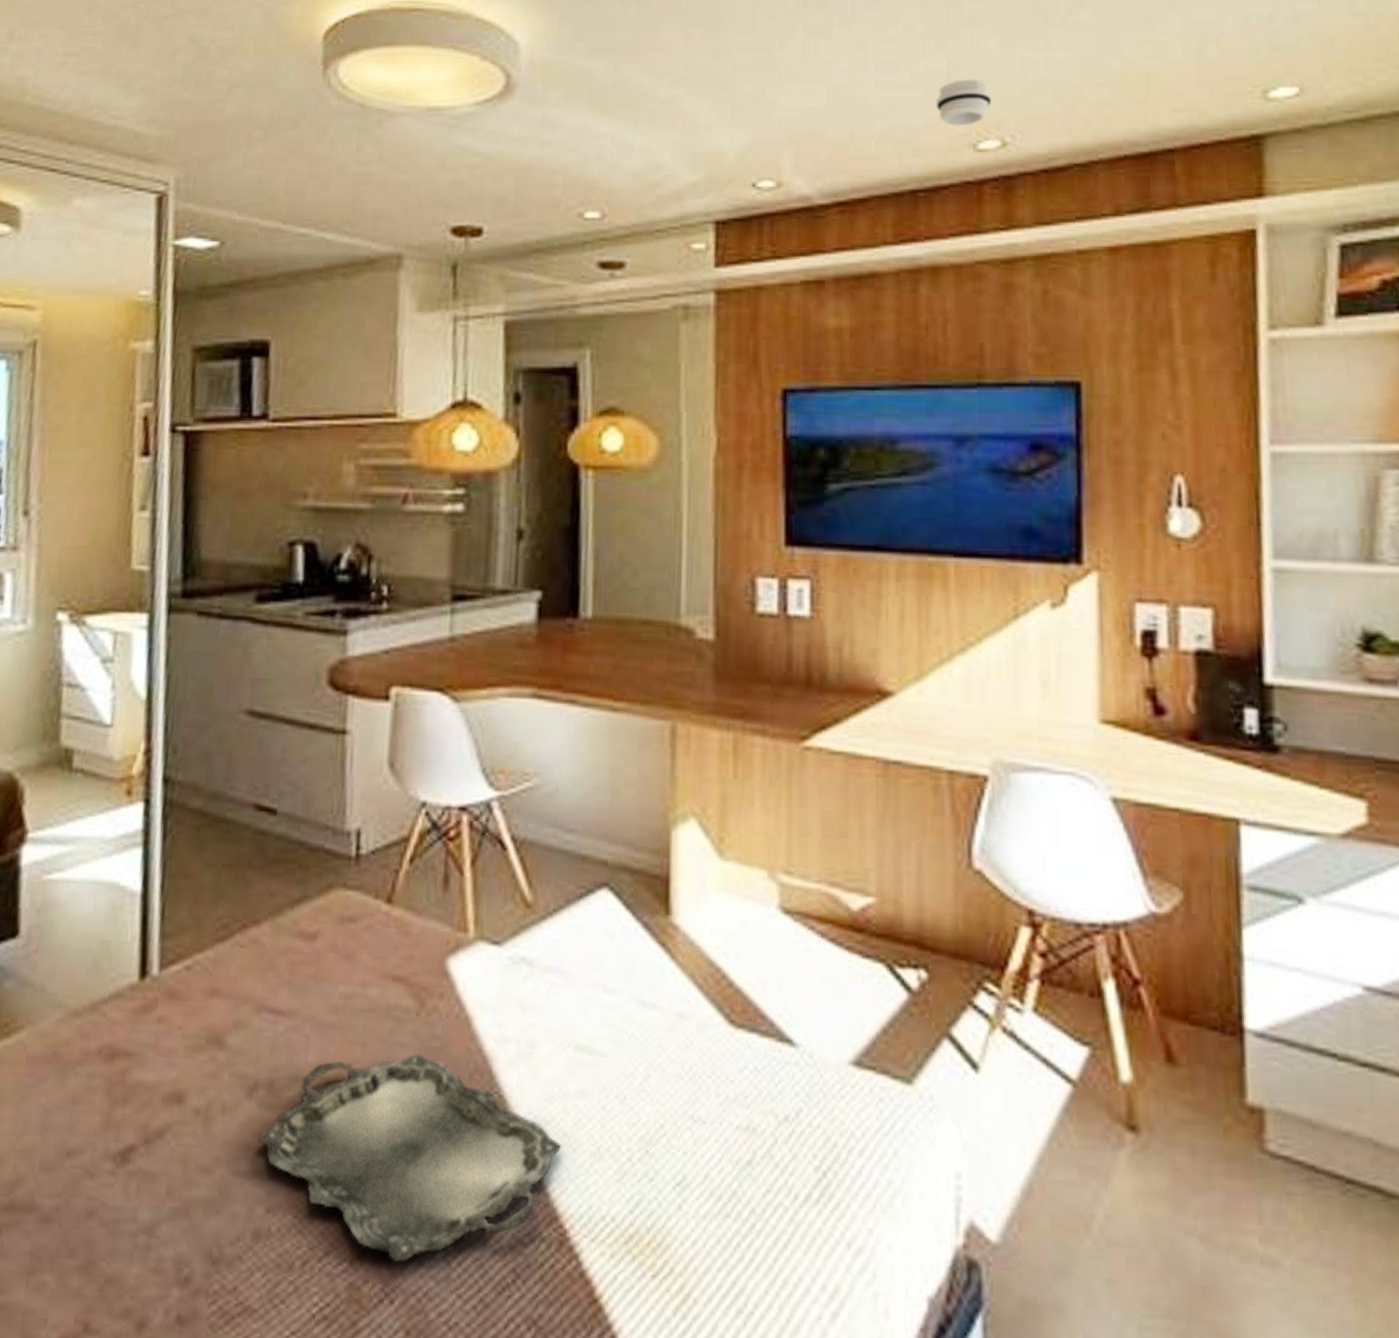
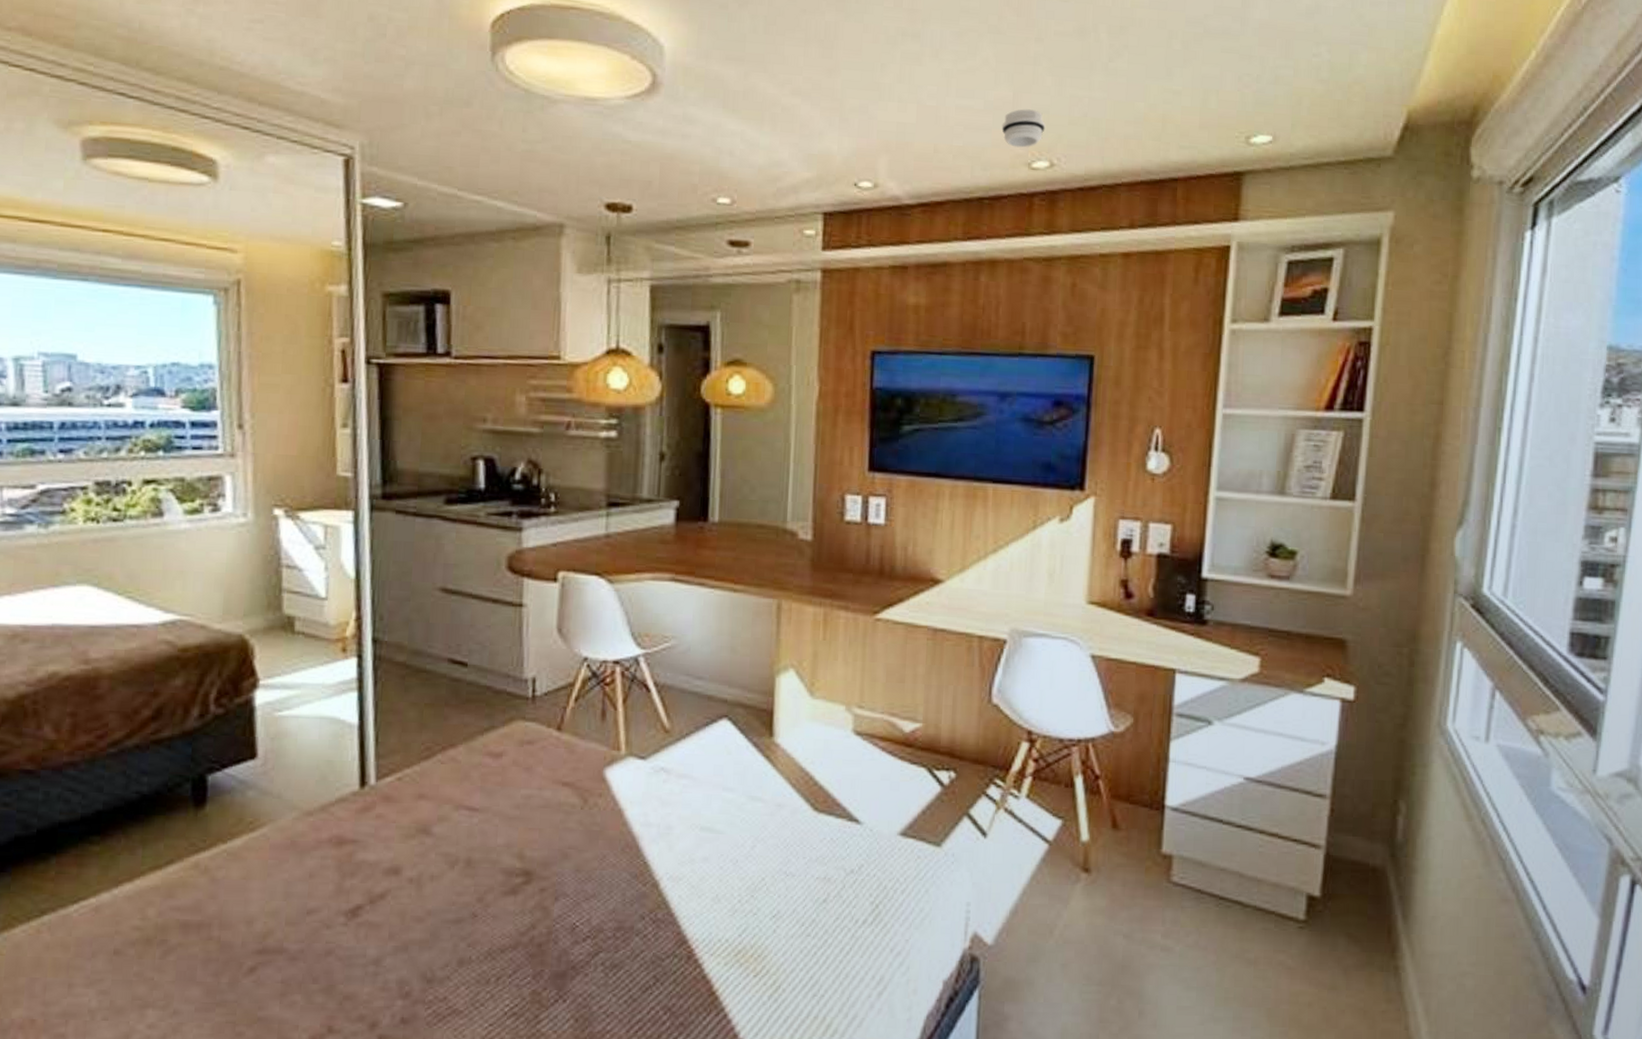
serving tray: present [257,1054,561,1263] -> none [459,836,690,976]

